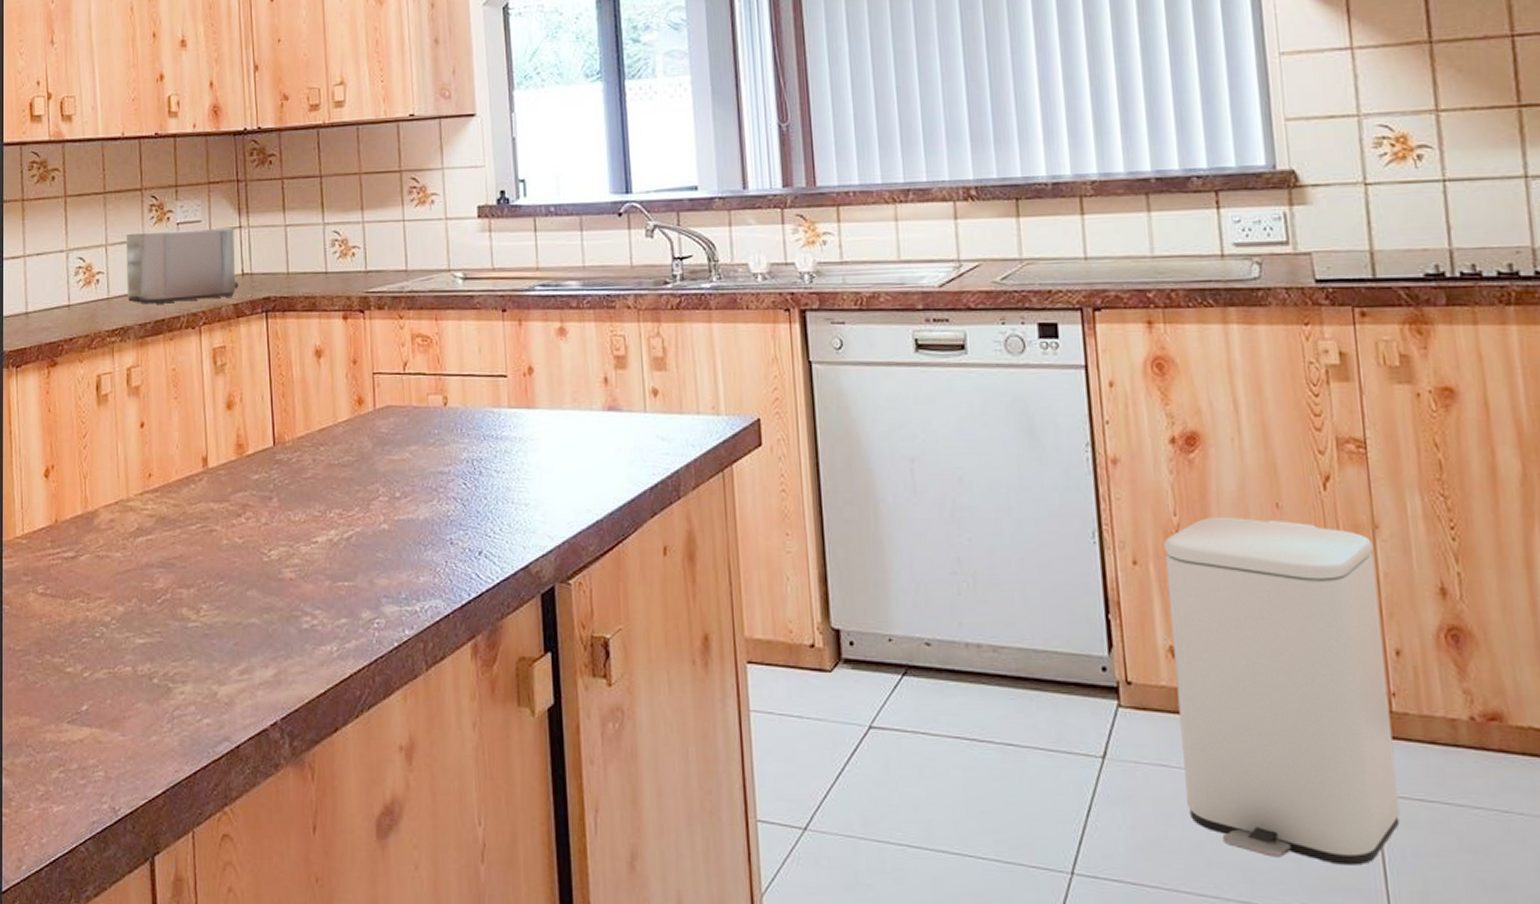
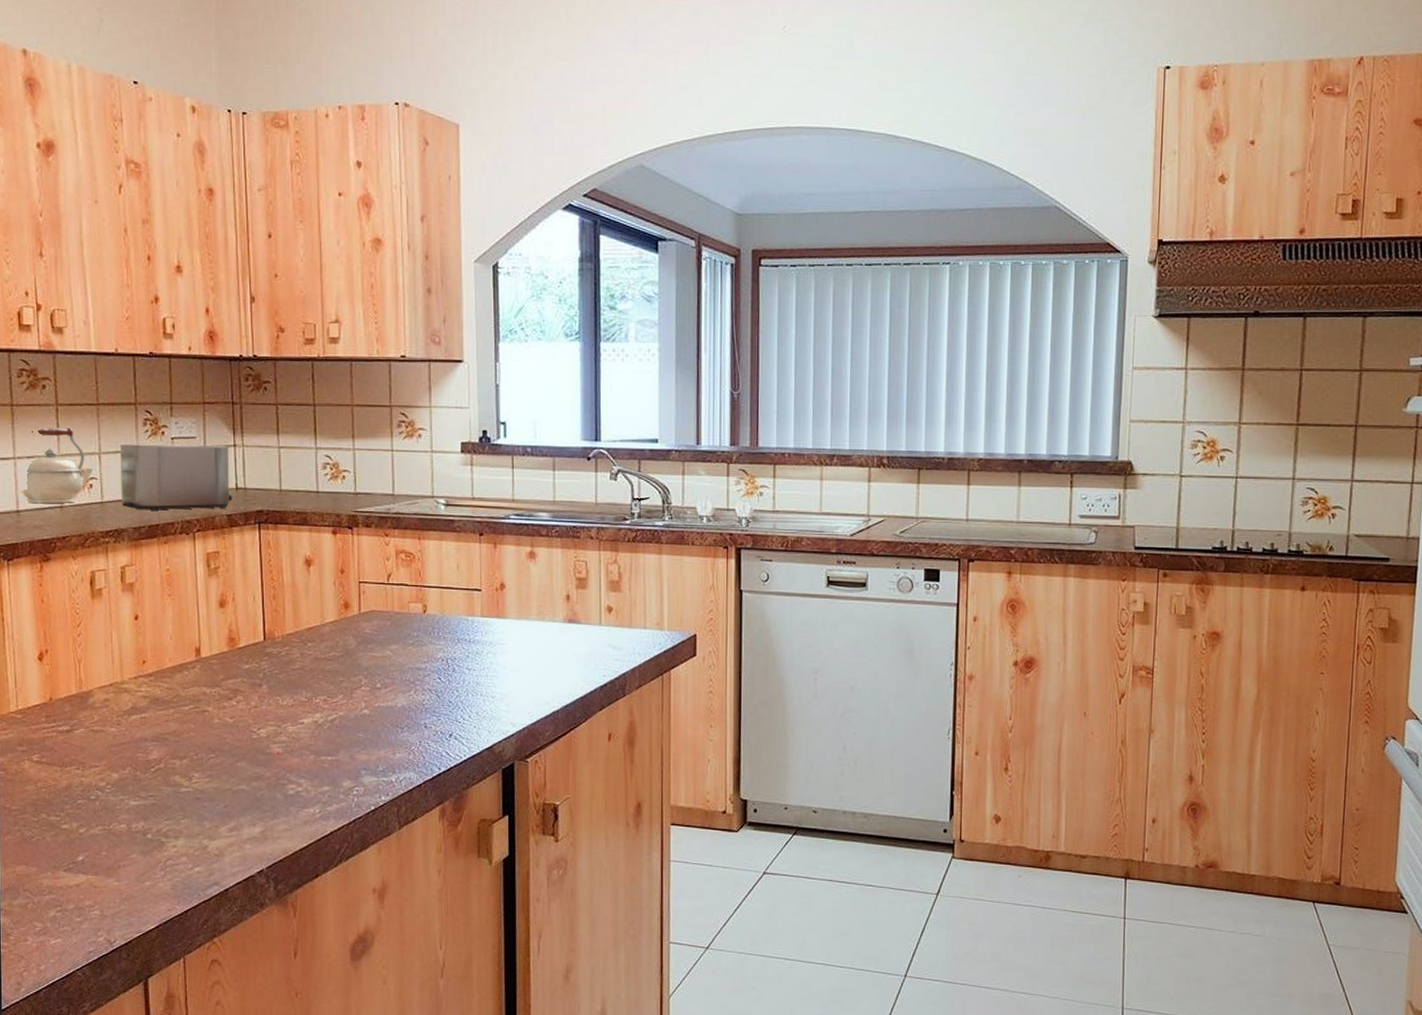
kettle: none [28,219,99,304] -> present [18,427,93,504]
pedal bin: present [1164,516,1400,866] -> none [994,721,1148,967]

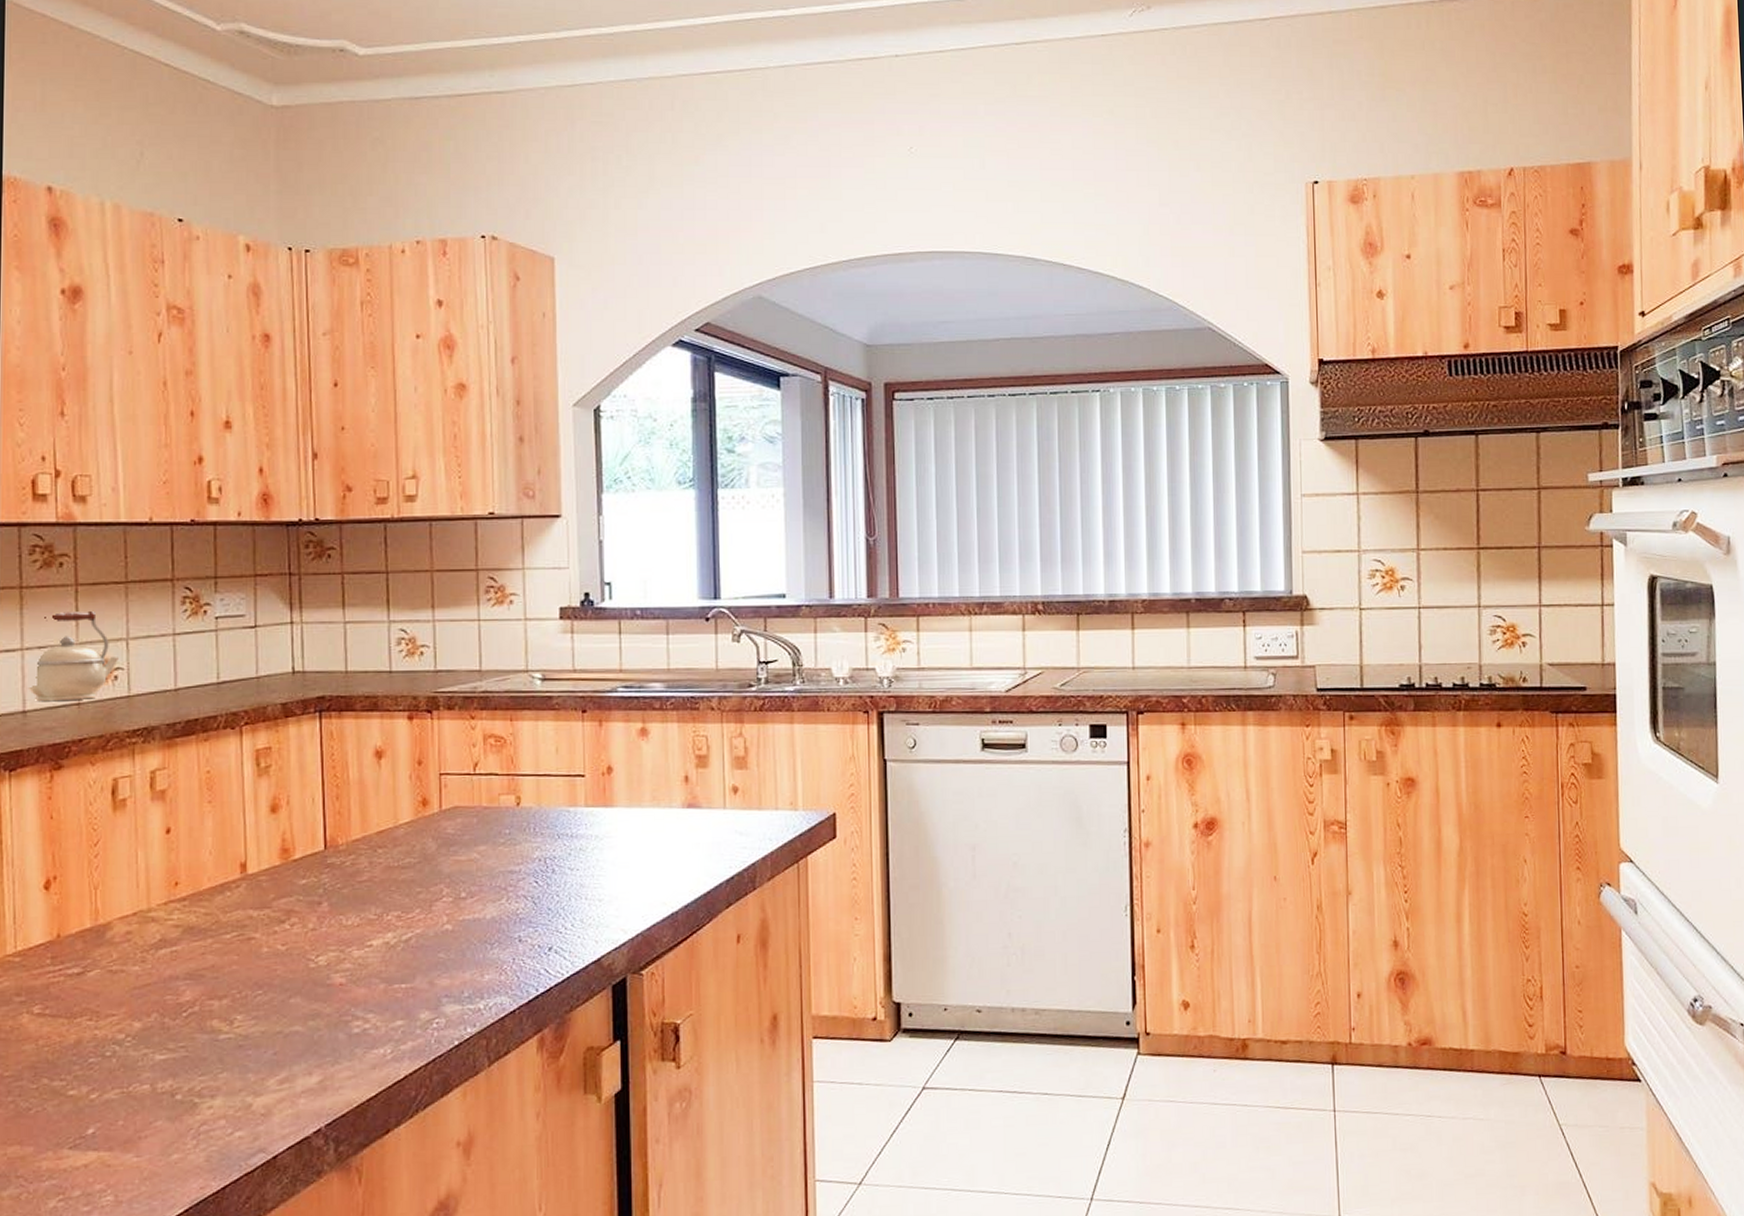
toaster: present [119,444,233,510] -> none [151,624,288,703]

